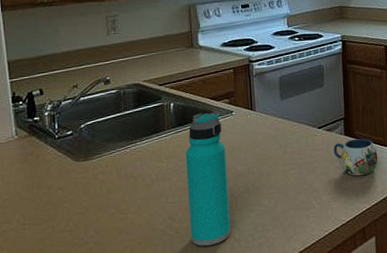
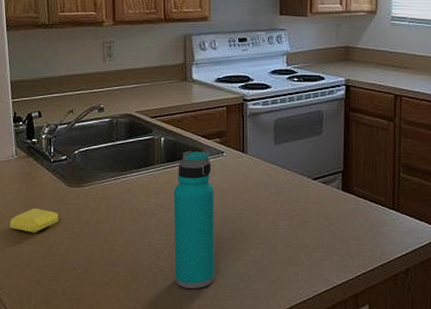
soap bar: none [11,187,66,214] -> present [9,208,58,234]
mug: present [333,138,378,176] -> none [328,196,378,237]

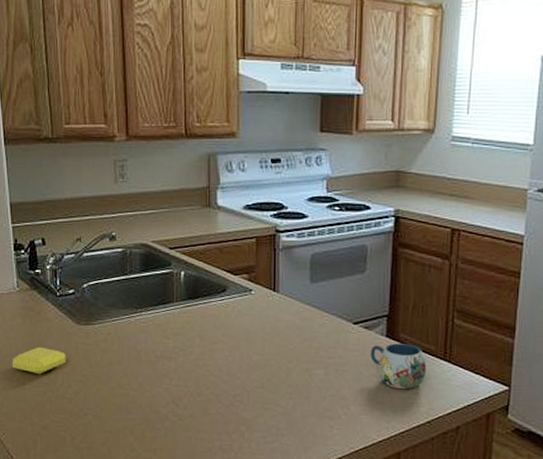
water bottle: present [173,150,215,289] -> none [194,287,241,441]
mug: none [328,196,378,237] -> present [370,343,427,390]

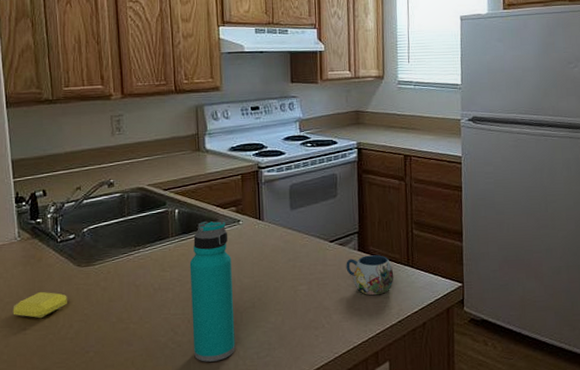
water bottle: none [194,287,241,441] -> present [189,220,235,362]

